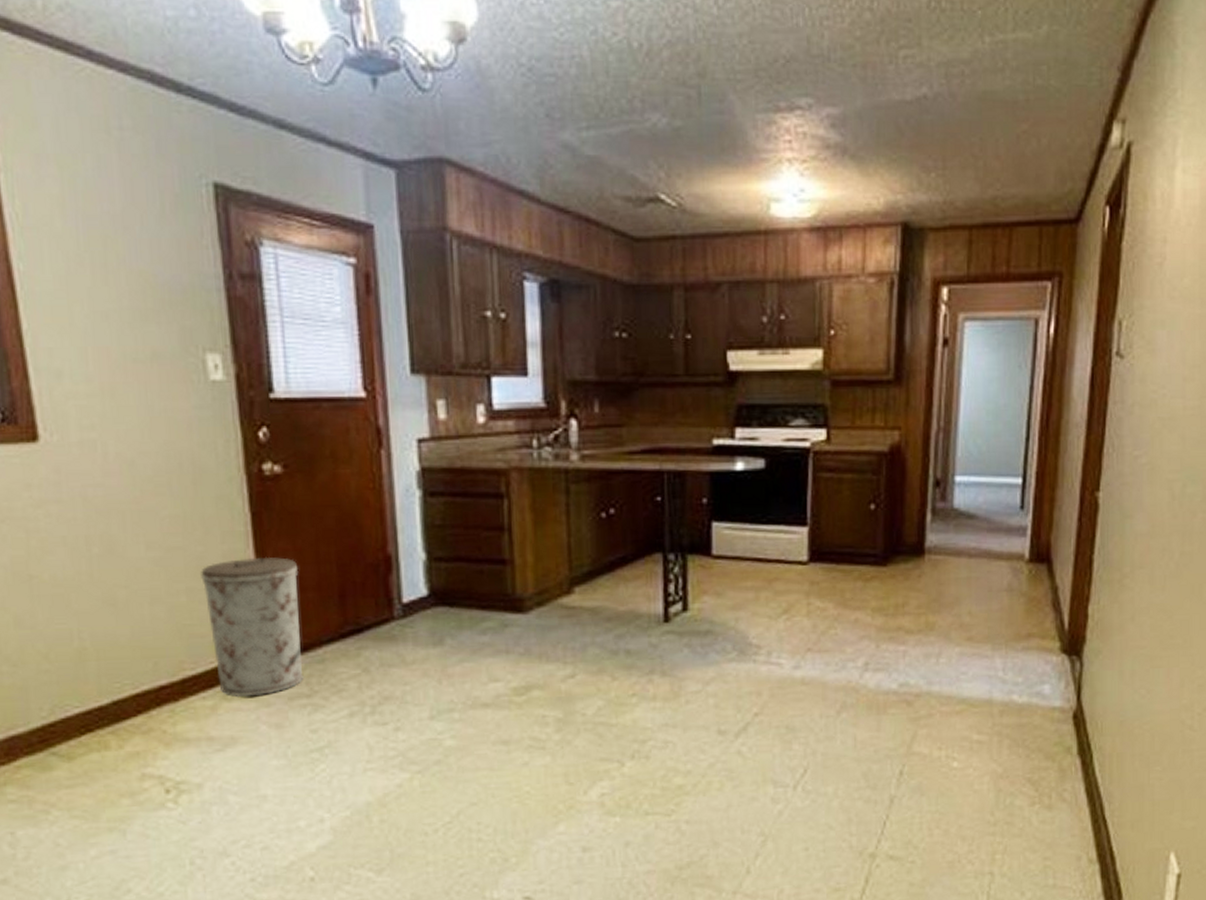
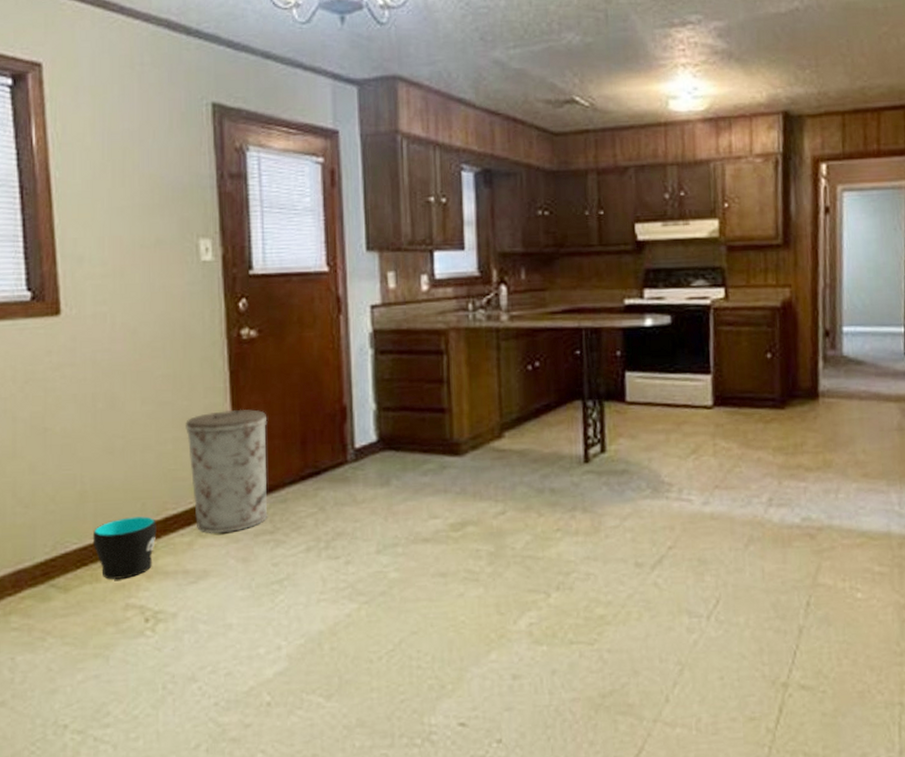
cup sleeve: none [97,676,174,747] -> present [92,515,157,580]

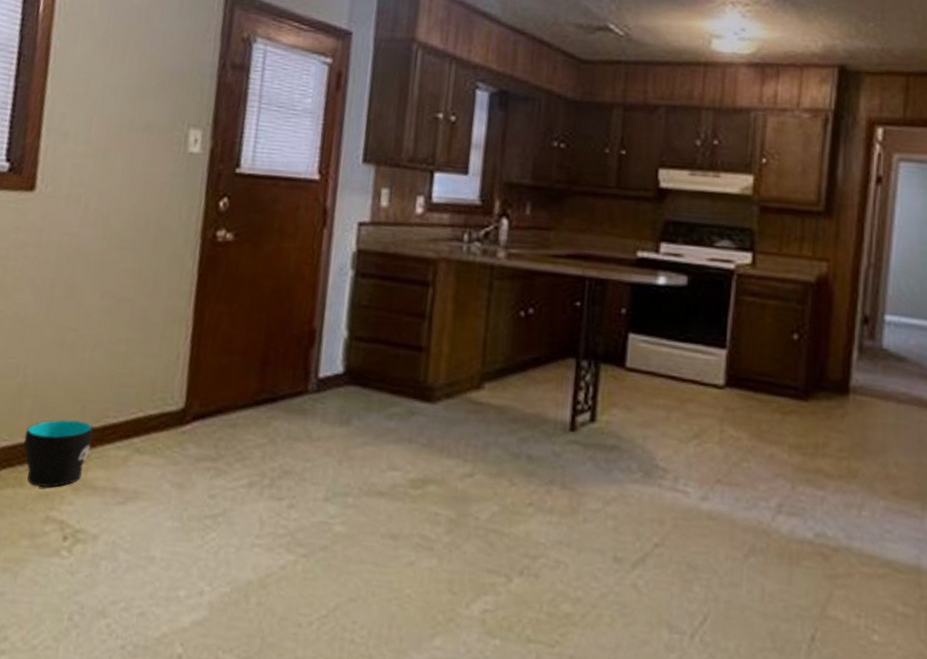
trash can: present [185,409,268,534] -> none [135,316,229,454]

